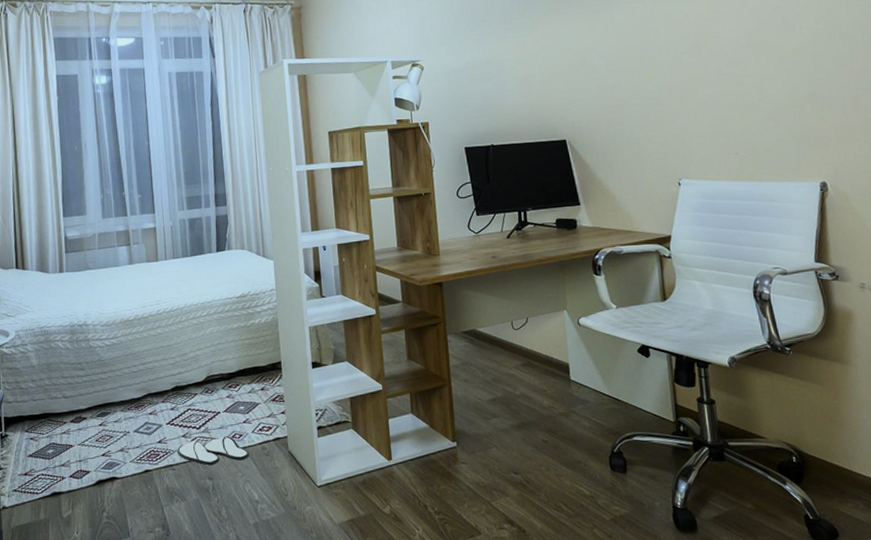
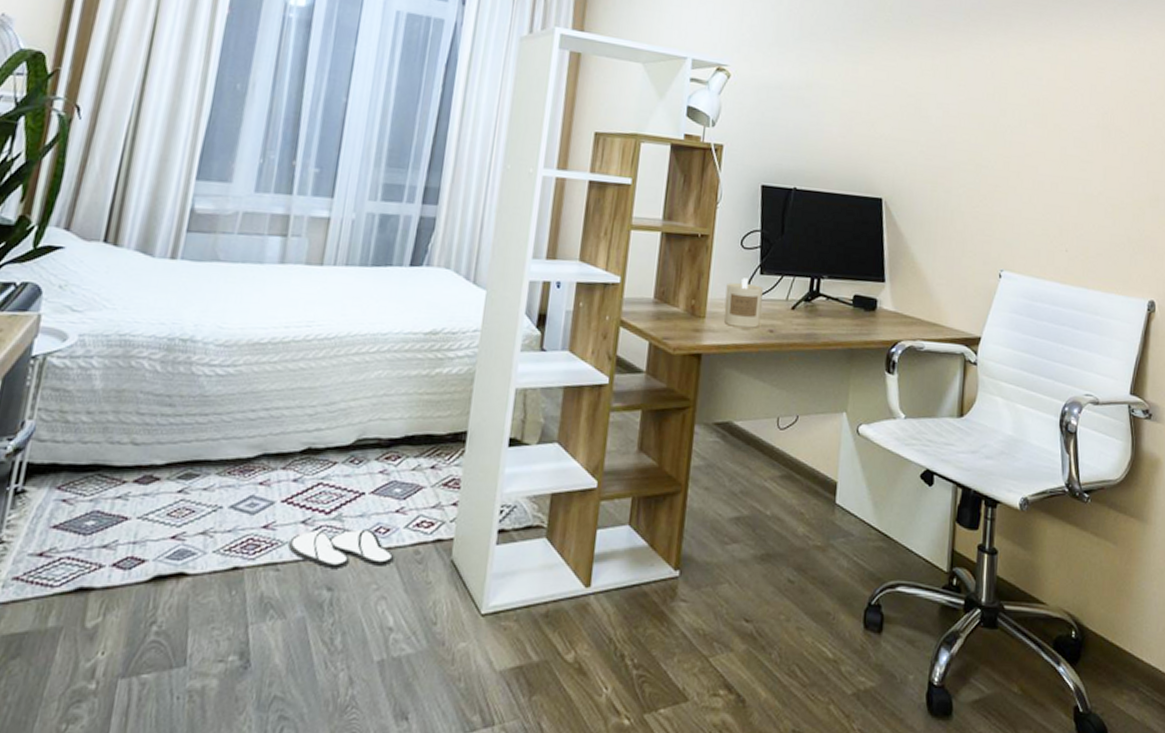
candle: none [452,220,484,258] -> present [724,278,763,328]

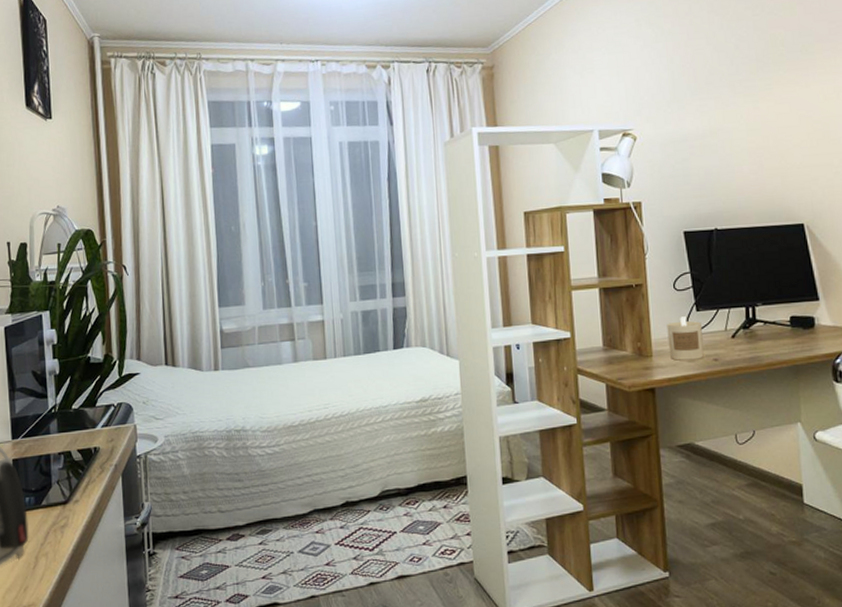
slippers: present [288,529,395,568] -> none [347,559,430,591]

